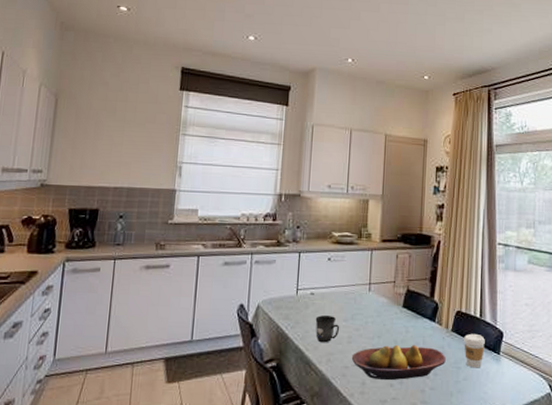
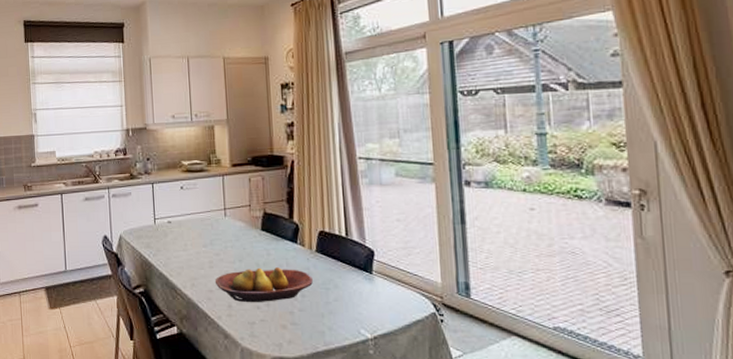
mug: present [315,315,340,343] -> none [175,242,200,269]
coffee cup: present [464,333,485,368] -> none [330,253,355,289]

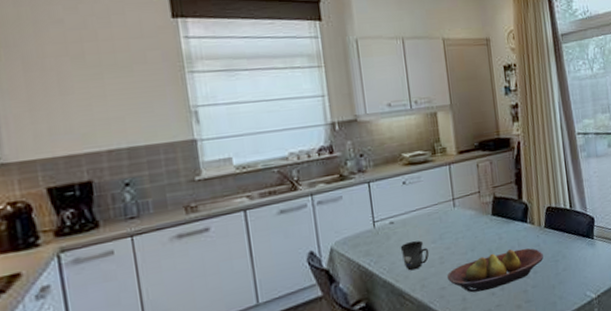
mug: none [175,242,200,269] -> present [400,240,430,271]

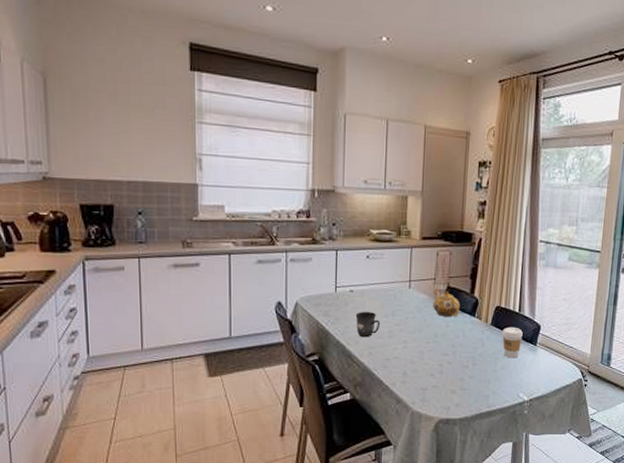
fruit bowl: present [446,248,543,293] -> none [392,338,485,371]
teapot: none [480,201,511,230] -> present [433,289,460,317]
coffee cup: none [558,224,579,258] -> present [502,327,523,358]

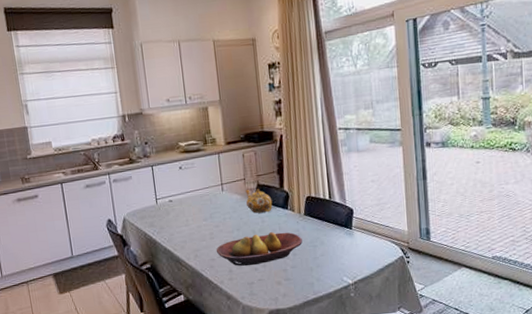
mug: present [355,312,381,338] -> none [177,218,202,242]
fruit bowl: none [392,338,485,371] -> present [216,232,302,266]
coffee cup: present [502,327,523,358] -> none [317,214,337,245]

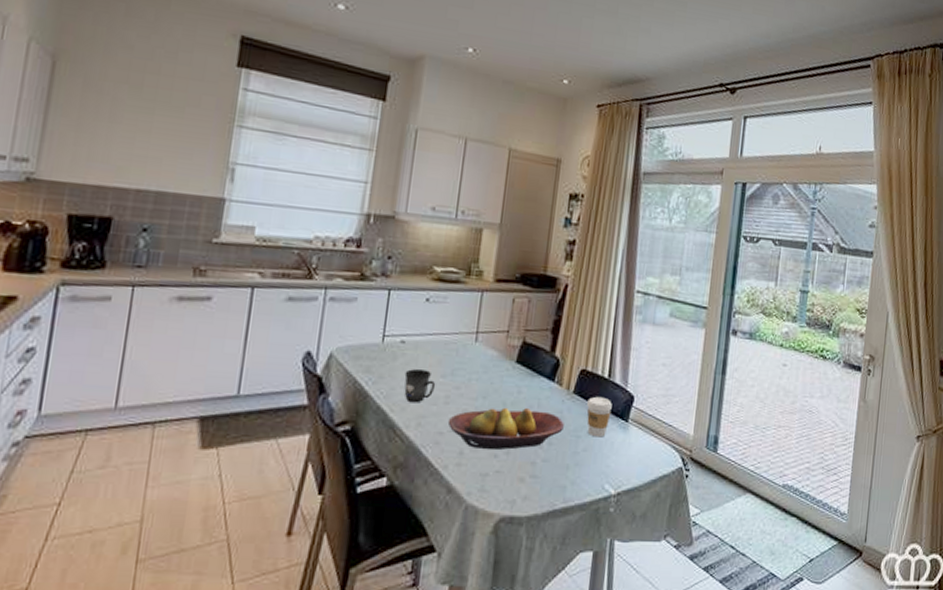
mug: none [177,218,202,242] -> present [404,369,436,403]
teapot: present [245,188,273,213] -> none [503,345,538,381]
coffee cup: none [317,214,337,245] -> present [586,396,612,438]

